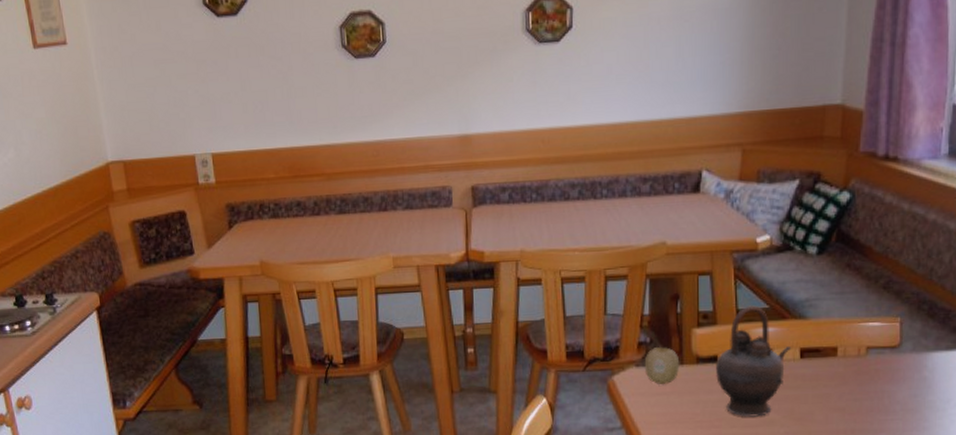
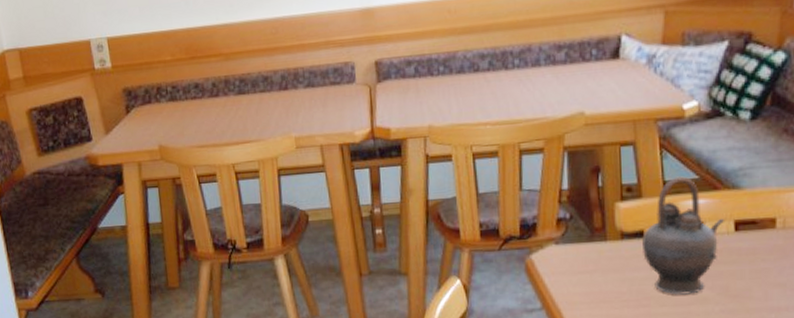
fruit: present [644,347,680,384] -> none [564,223,603,262]

